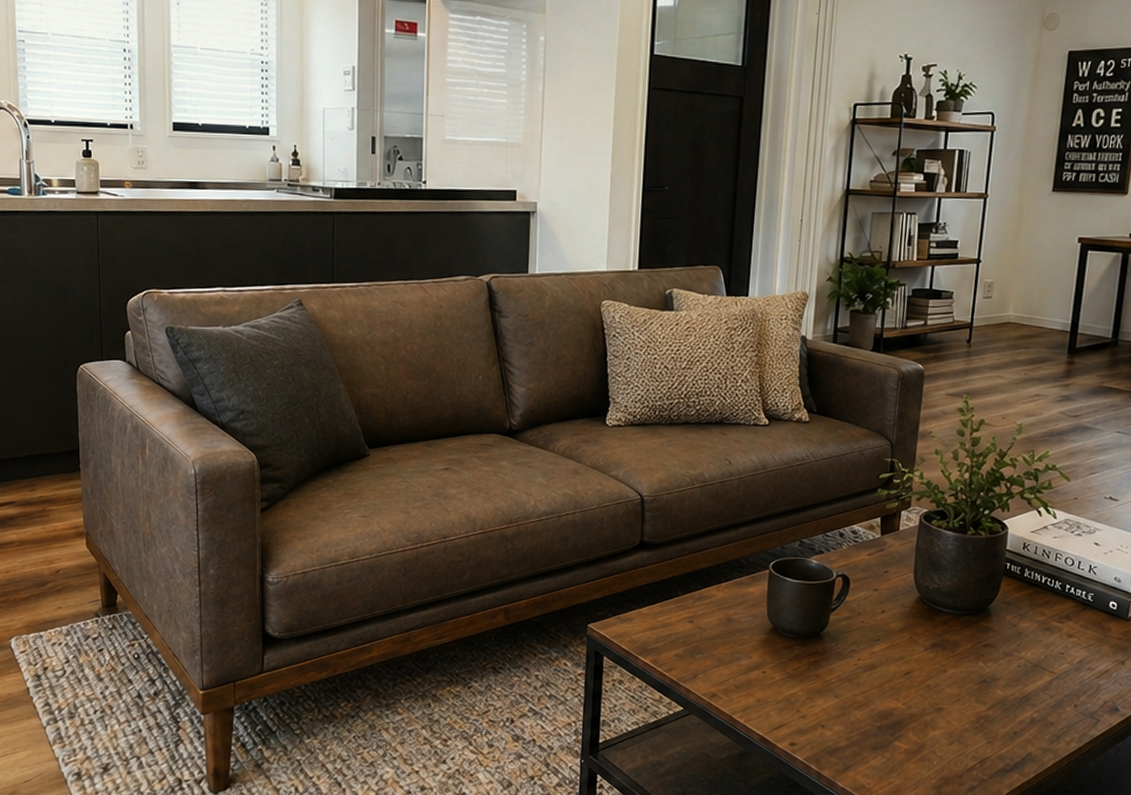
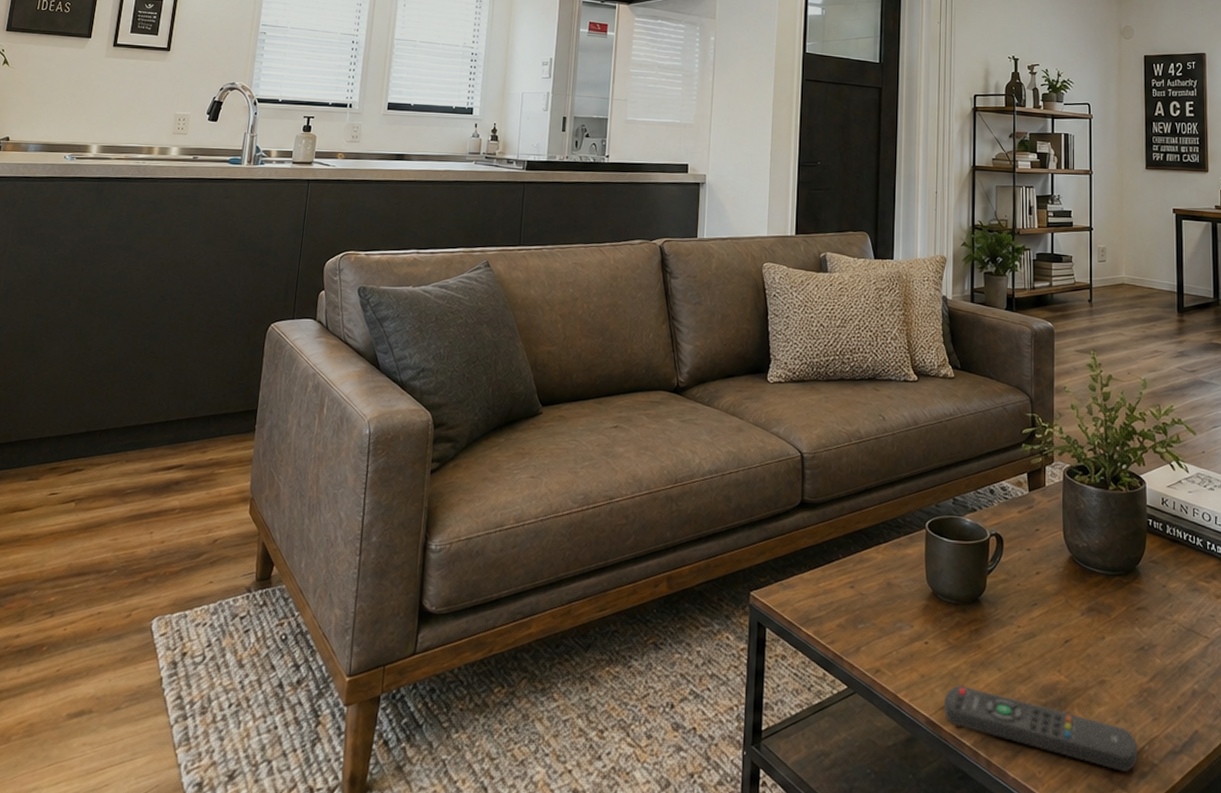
remote control: none [778,709,969,785] -> present [943,685,1137,772]

